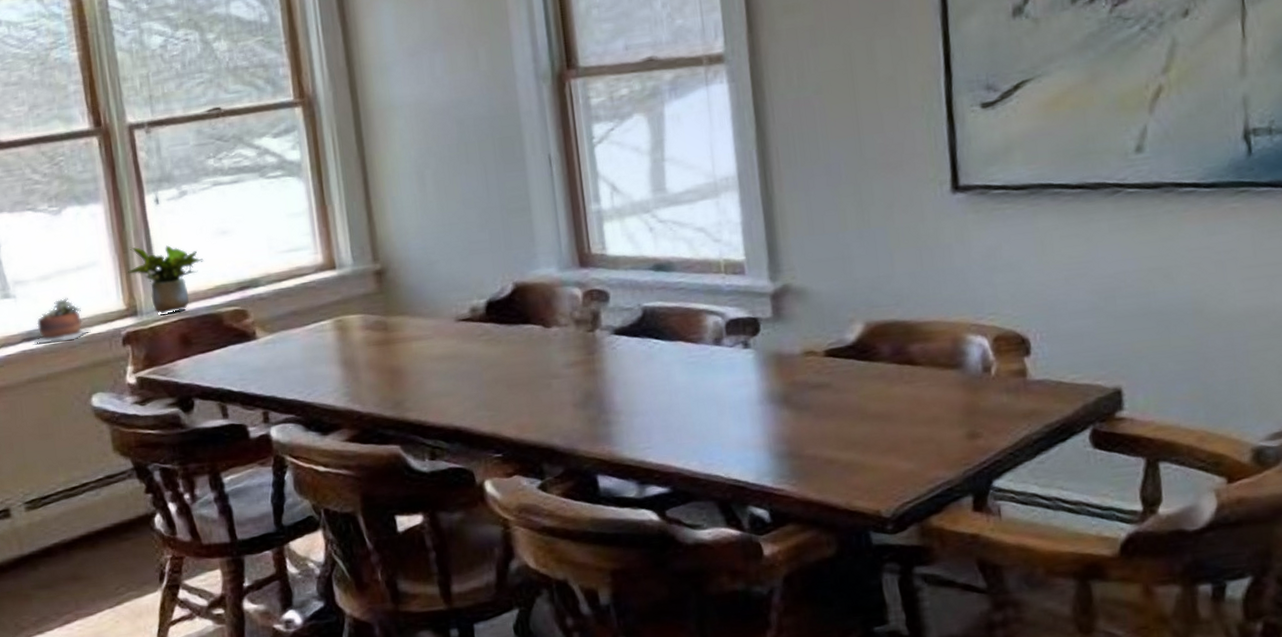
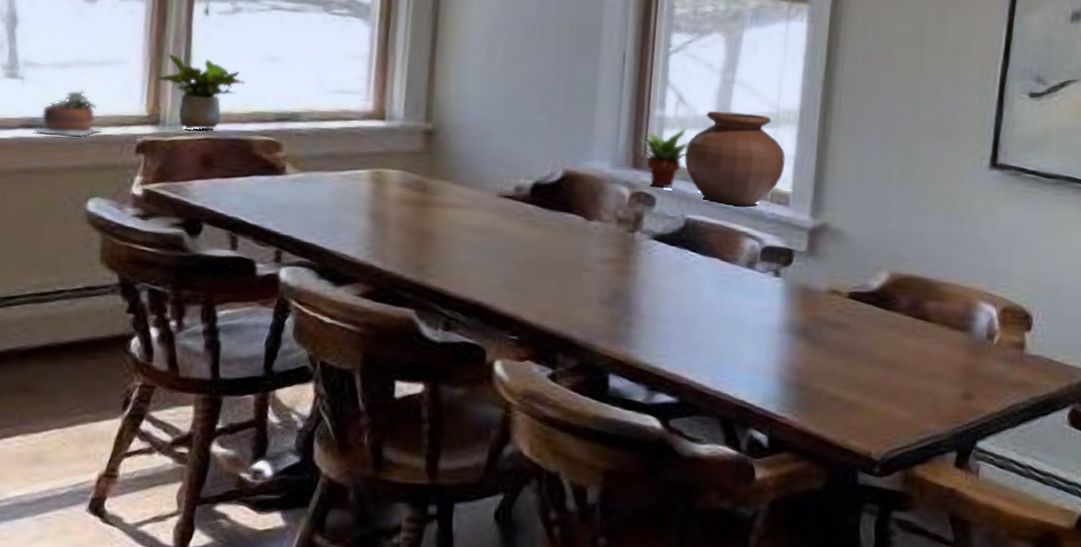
succulent plant: none [579,217,631,282] -> present [635,128,688,188]
vase: none [627,187,733,287] -> present [683,111,785,207]

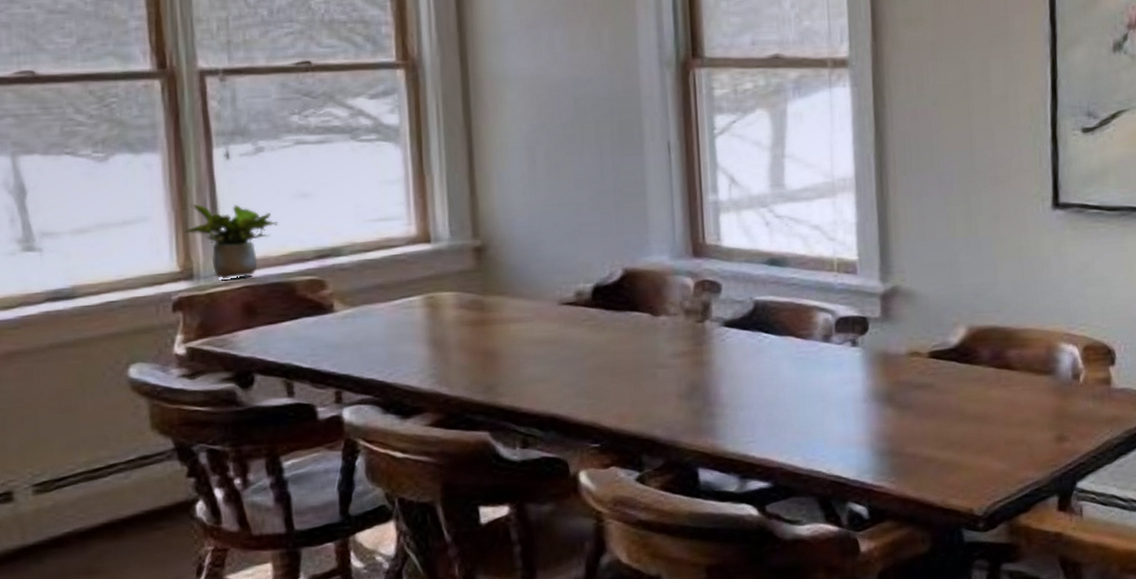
succulent plant: present [34,90,103,138] -> none [61,255,134,307]
succulent plant: present [635,128,688,188] -> none [693,210,747,273]
vase: present [683,111,785,207] -> none [742,186,847,282]

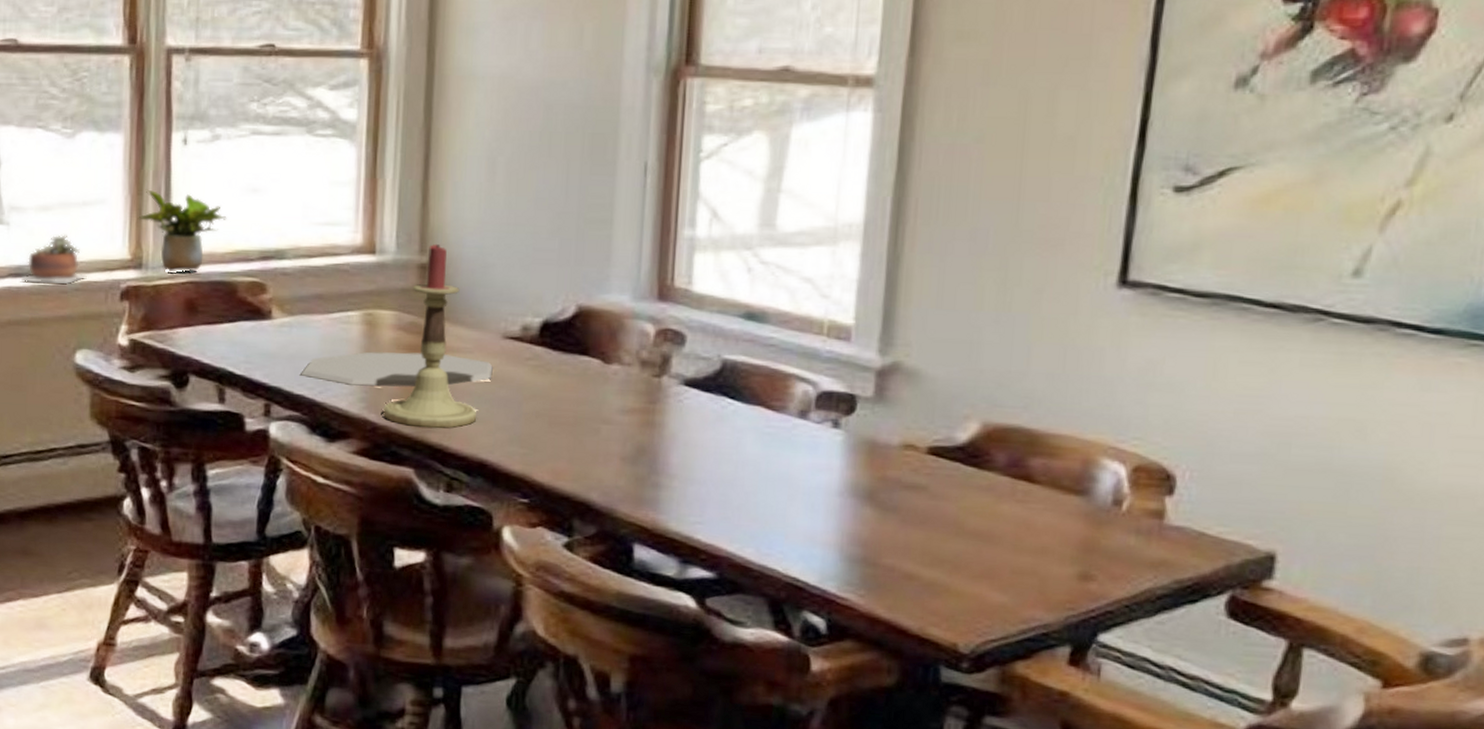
succulent plant: none [61,255,134,307] -> present [21,234,87,285]
placemat: none [368,325,554,364] -> present [299,351,493,387]
candlestick: none [454,227,543,395] -> present [383,243,476,429]

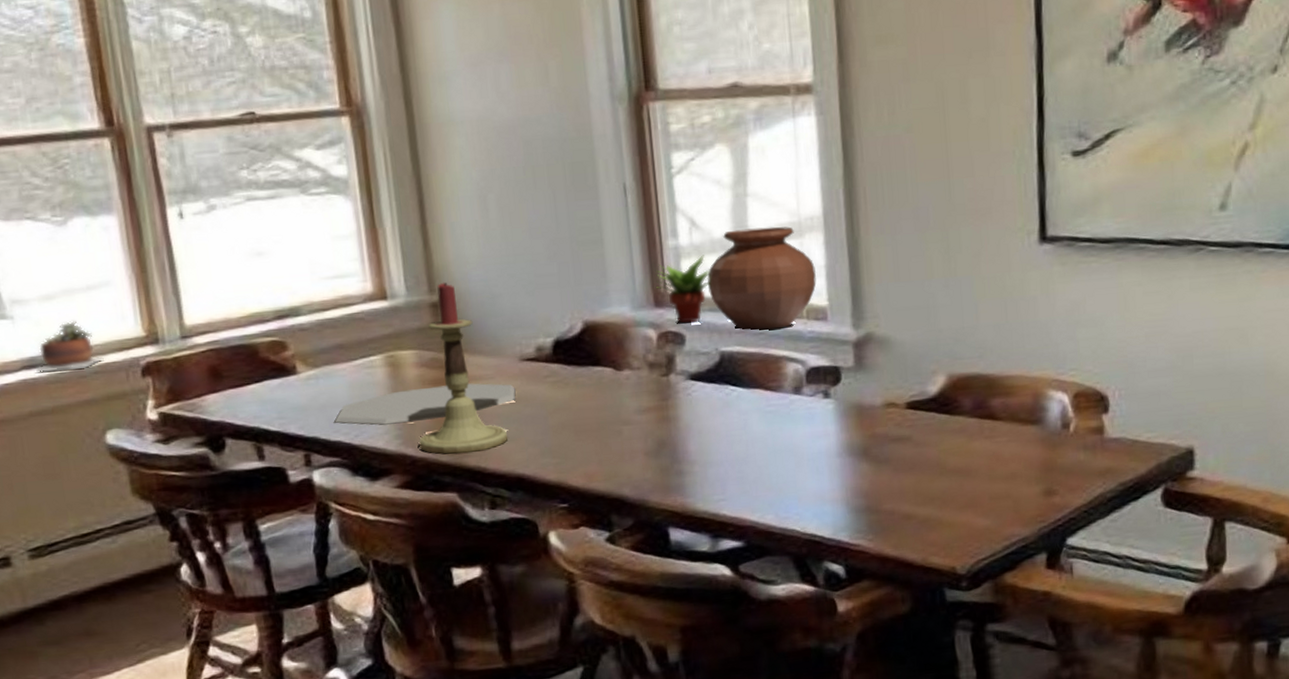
potted plant: present [138,189,227,272] -> none [146,266,236,343]
succulent plant: none [660,250,725,323] -> present [654,255,709,324]
vase: none [718,227,846,344] -> present [705,226,817,331]

